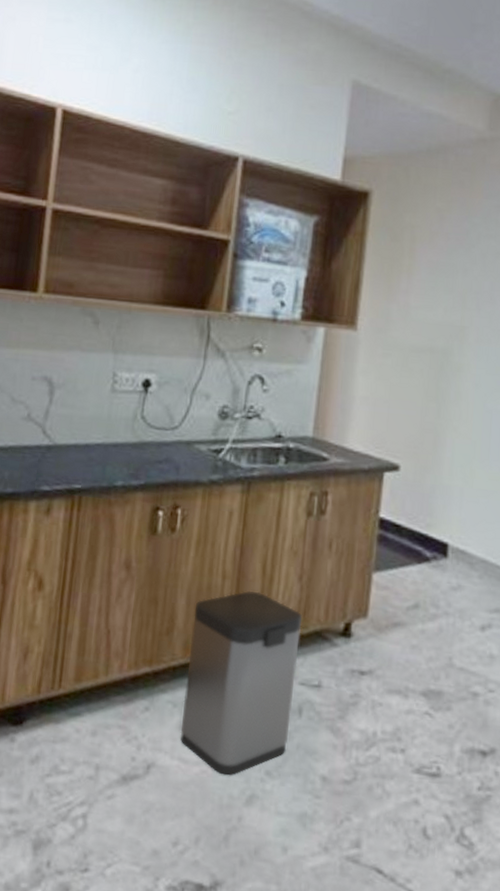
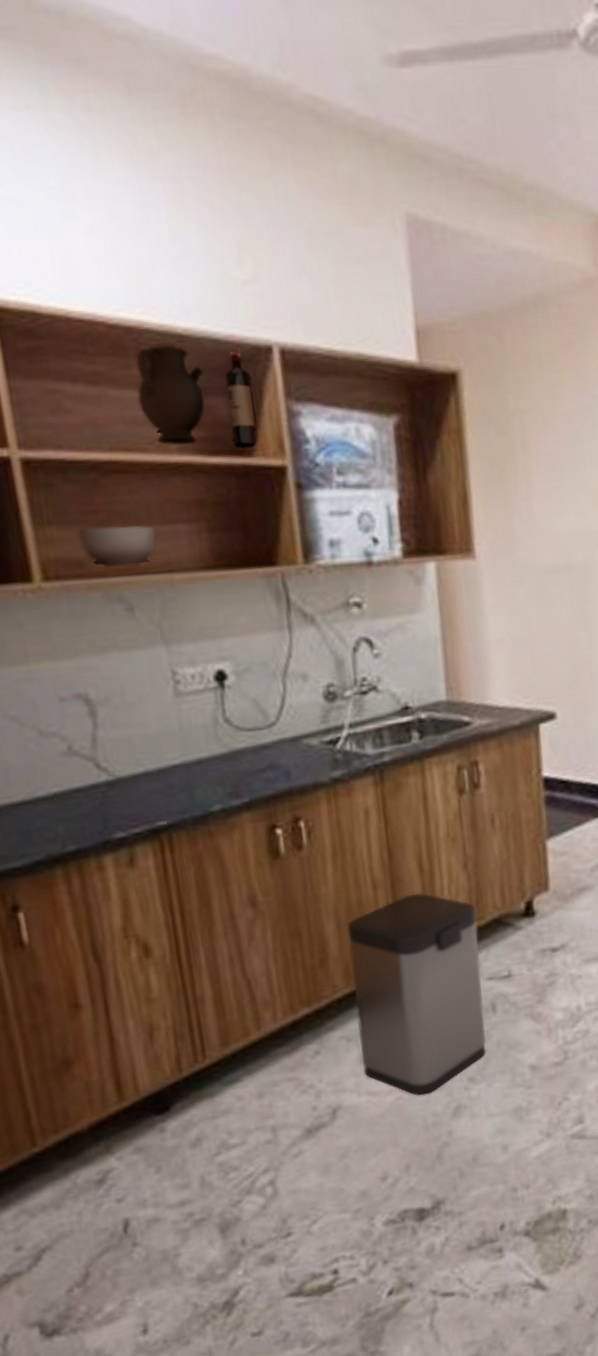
bowl: none [76,261,128,294] -> present [79,525,156,569]
ewer: none [139,147,187,215] -> present [136,345,205,447]
wine bottle: none [196,156,219,224] -> present [225,348,258,449]

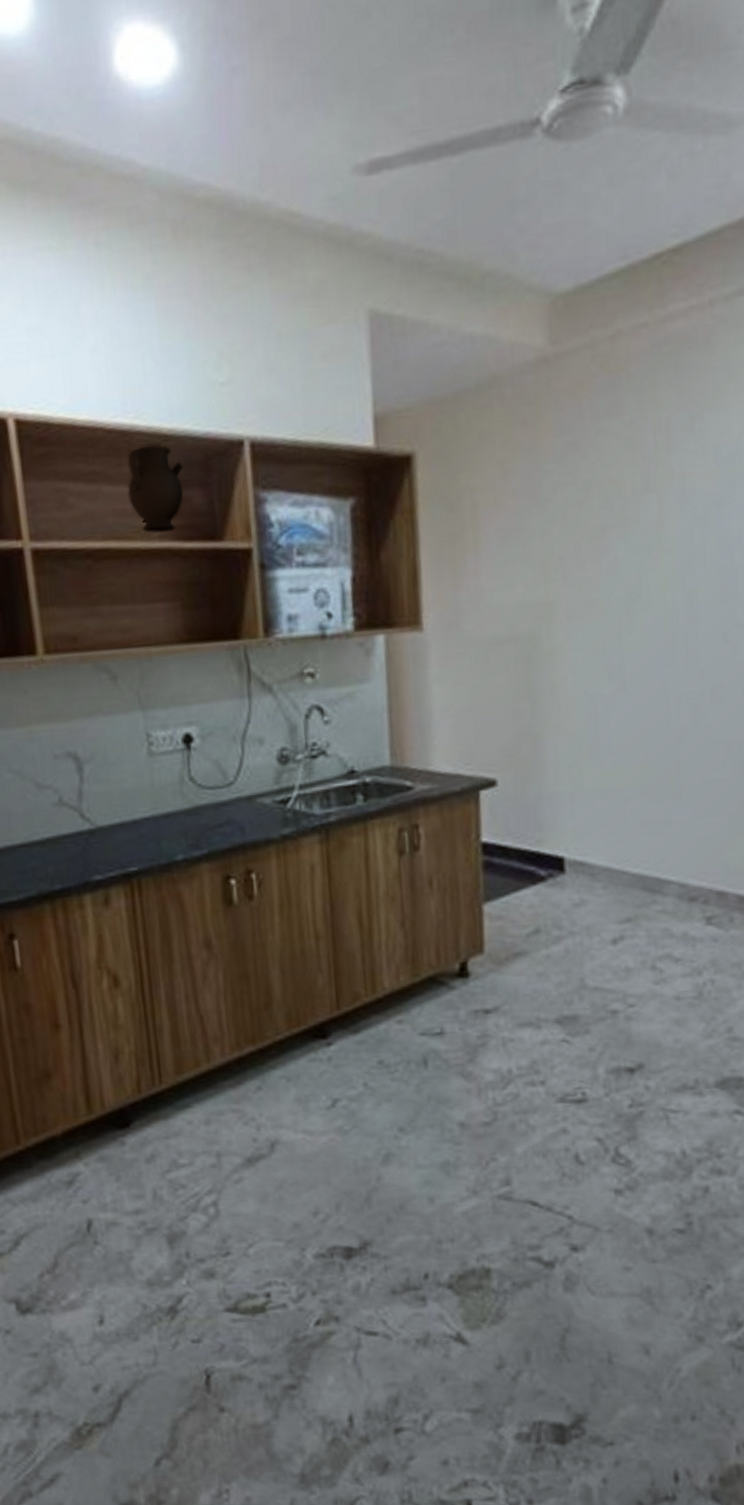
bowl: present [79,525,156,569] -> none [75,604,138,643]
wine bottle: present [225,348,258,449] -> none [201,444,228,534]
pedal bin: present [347,893,487,1096] -> none [291,947,417,1140]

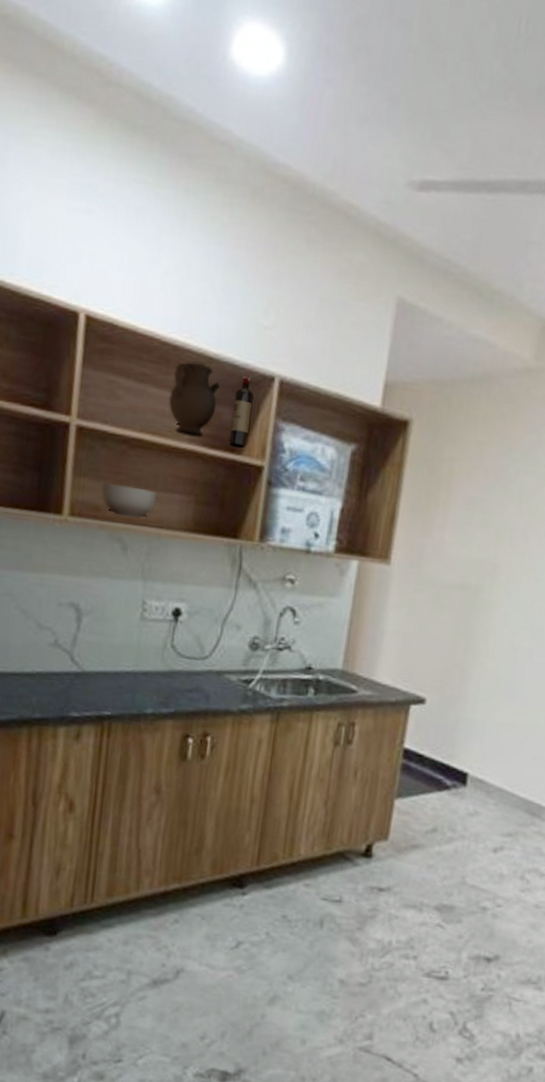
bowl: none [75,604,138,643] -> present [103,483,157,519]
wine bottle: none [201,444,228,534] -> present [229,374,254,449]

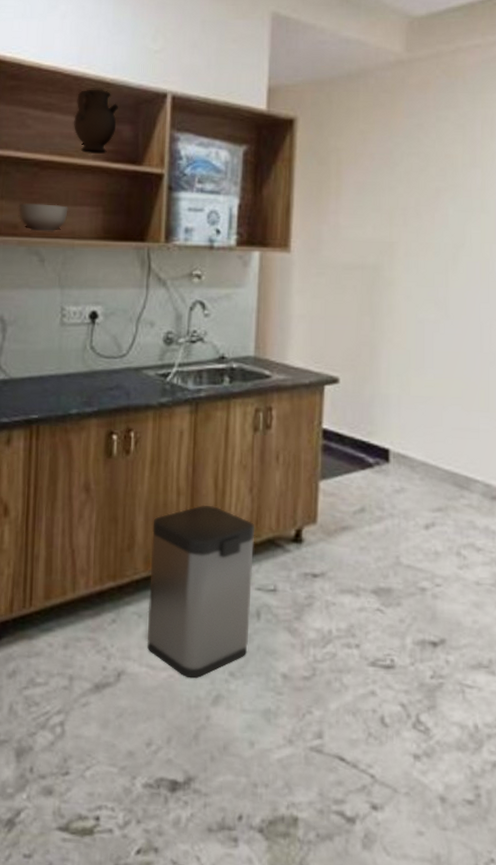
pedal bin: none [208,815,326,980] -> present [147,506,254,679]
wine bottle: present [229,374,254,449] -> none [130,94,149,160]

